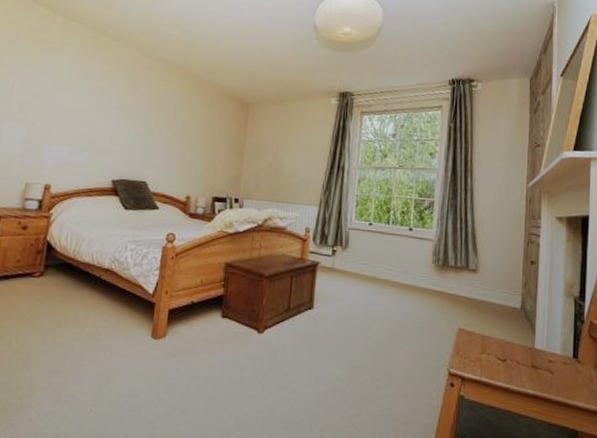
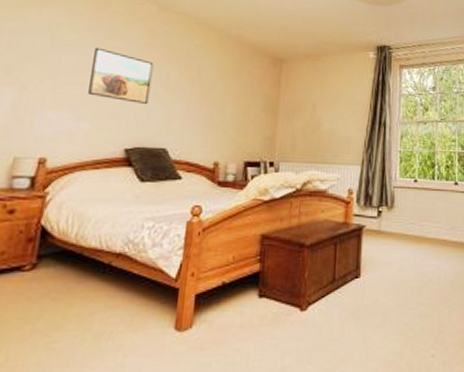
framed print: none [83,90,137,141] -> present [88,47,154,104]

